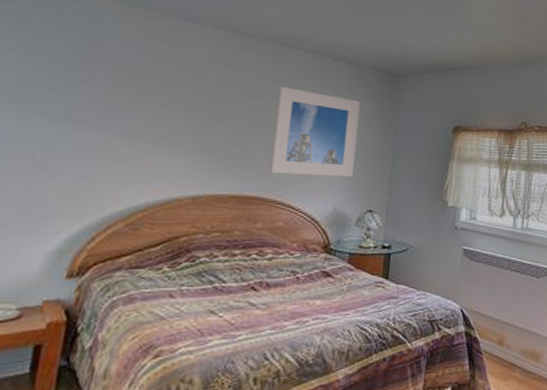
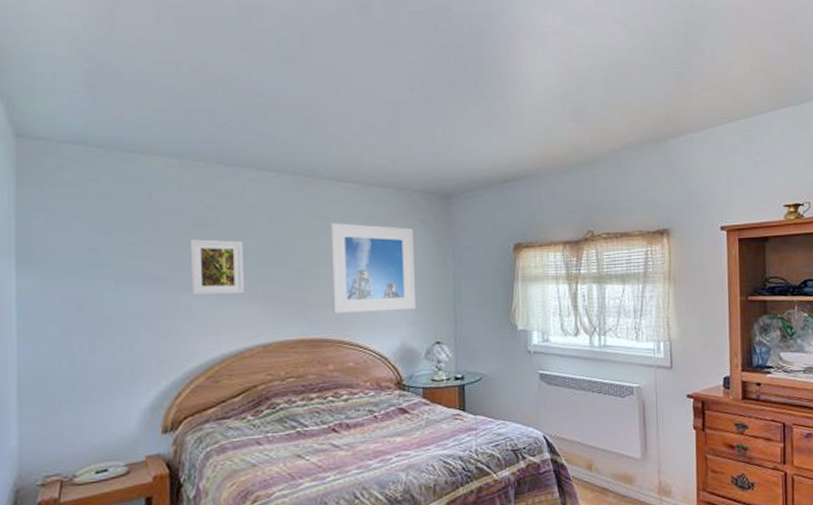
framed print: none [124,85,188,144] -> present [189,239,244,295]

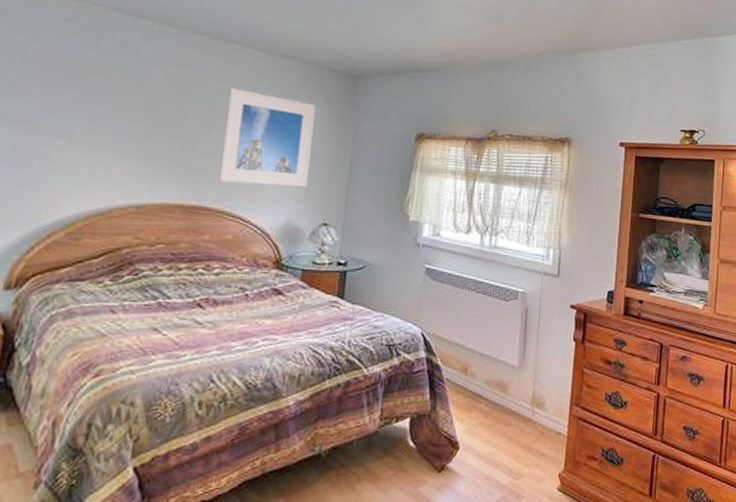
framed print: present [189,239,244,295] -> none [65,85,132,148]

